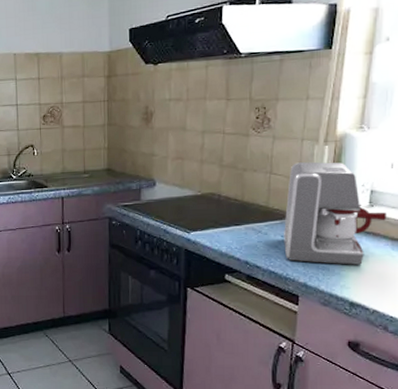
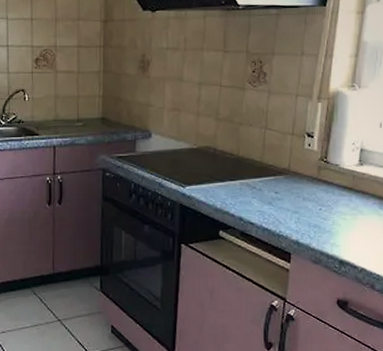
coffee maker: present [284,162,387,265] -> none [277,118,376,223]

